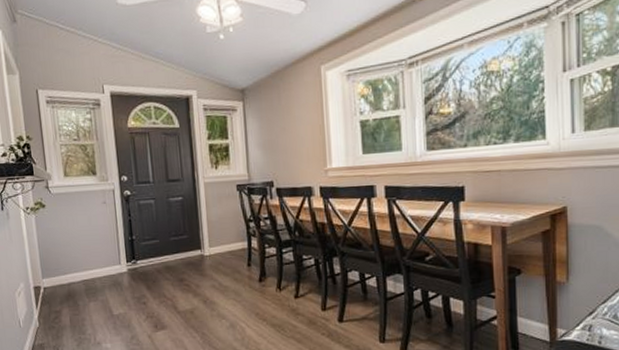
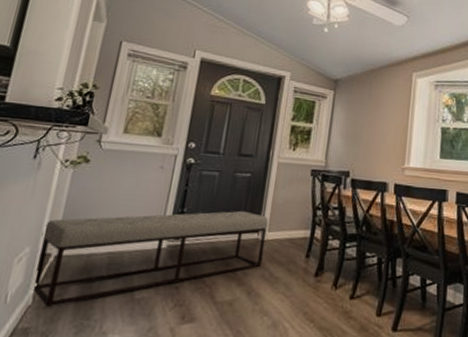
bench: none [28,231,211,328] -> present [32,210,268,308]

